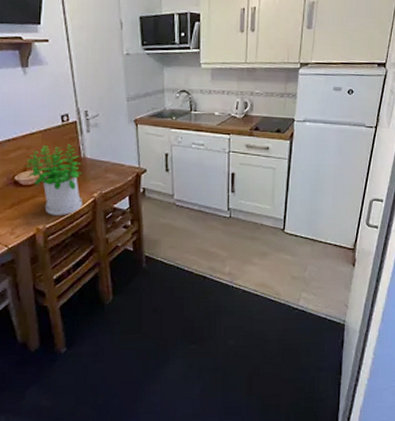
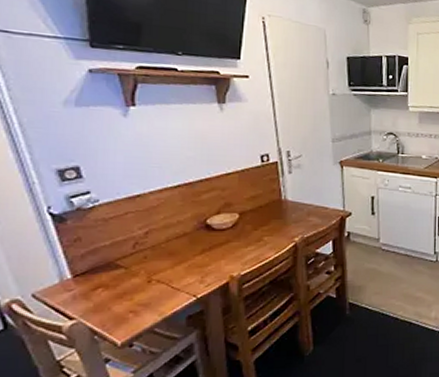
potted plant: present [27,144,83,215] -> none [221,185,283,261]

